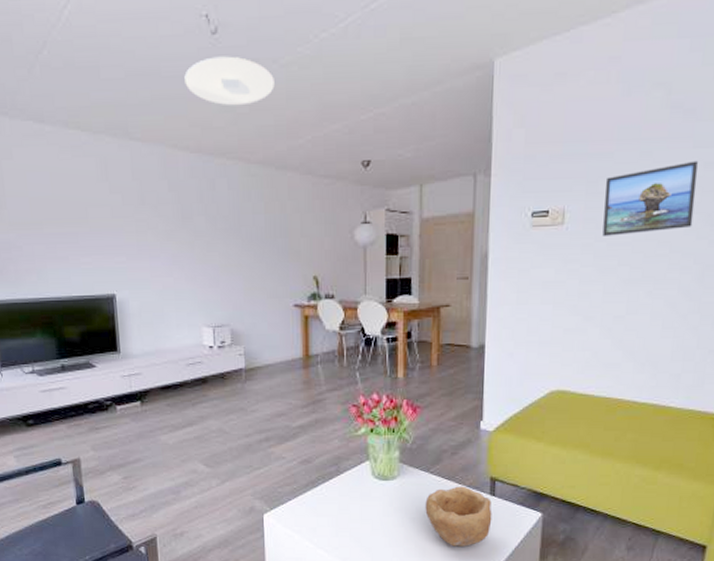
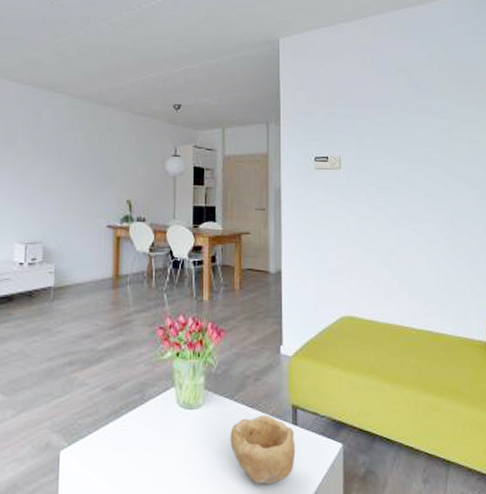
ceiling light: present [184,56,274,106] -> none [23,11,102,51]
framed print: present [602,160,699,236] -> none [370,127,439,181]

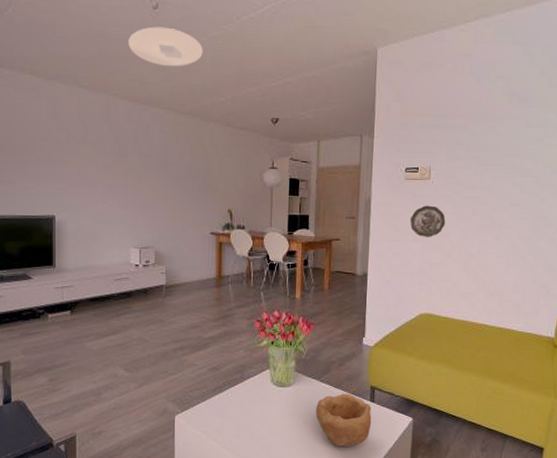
ceiling light: none [23,11,102,51] -> present [128,26,203,67]
decorative plate: none [323,196,360,230] -> present [409,205,446,237]

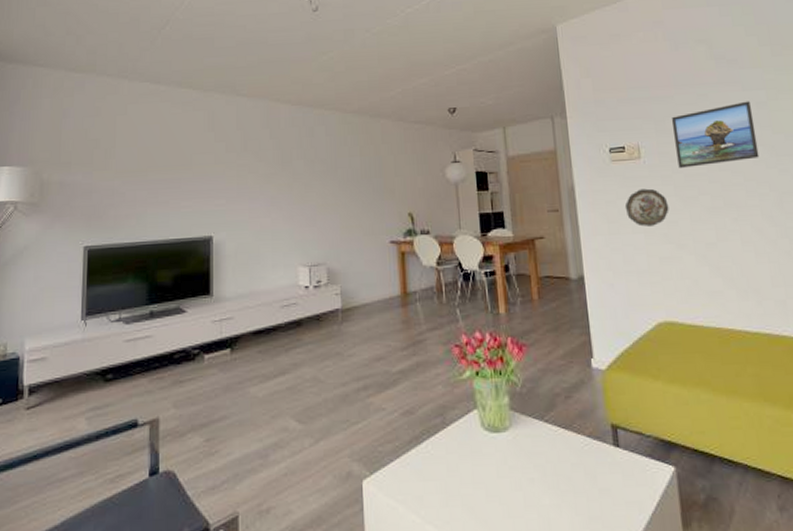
ceiling light: present [128,26,203,67] -> none [288,27,368,66]
bowl: present [316,393,372,447] -> none [543,436,621,515]
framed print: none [460,136,531,191] -> present [671,101,760,168]

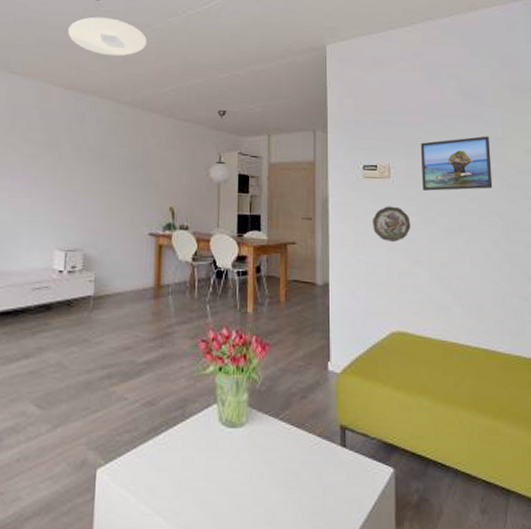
ceiling light: none [288,27,368,66] -> present [68,17,147,56]

